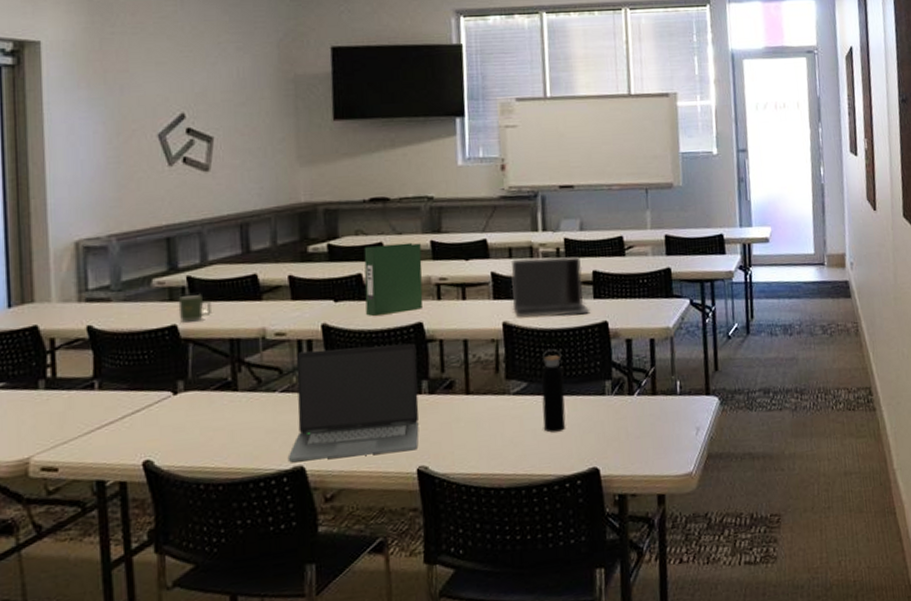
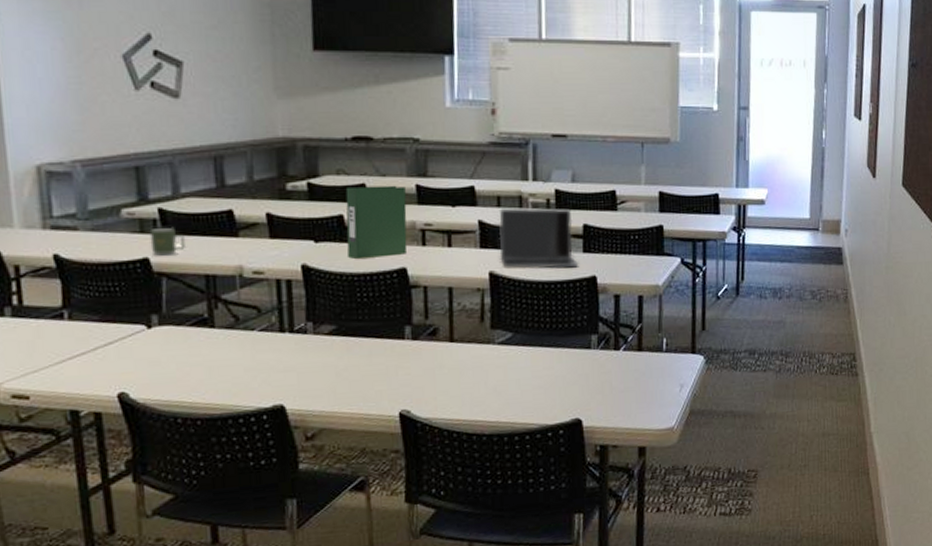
laptop: present [287,343,419,462] -> none [267,288,402,400]
water bottle: present [541,349,566,432] -> none [527,301,551,383]

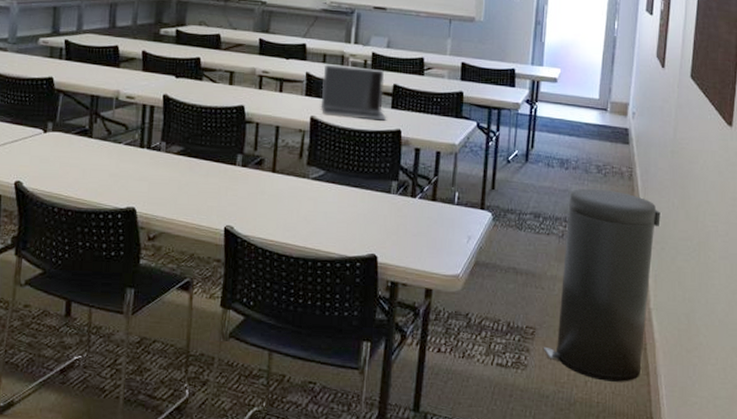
mug: present [149,226,185,256] -> none [55,55,81,77]
binder: present [345,185,407,260] -> none [200,36,251,95]
pedal bin: none [766,315,878,512] -> present [543,188,661,382]

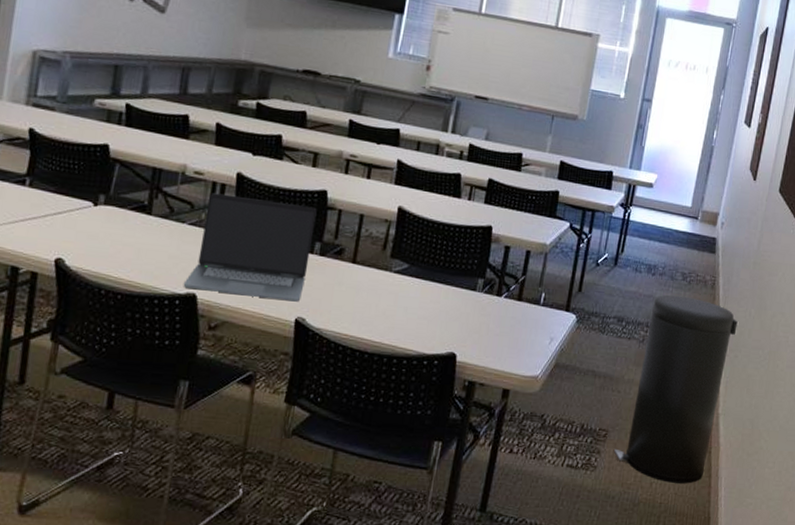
laptop: none [123,114,237,211] -> present [183,193,317,302]
laptop: present [320,64,386,121] -> none [410,152,480,216]

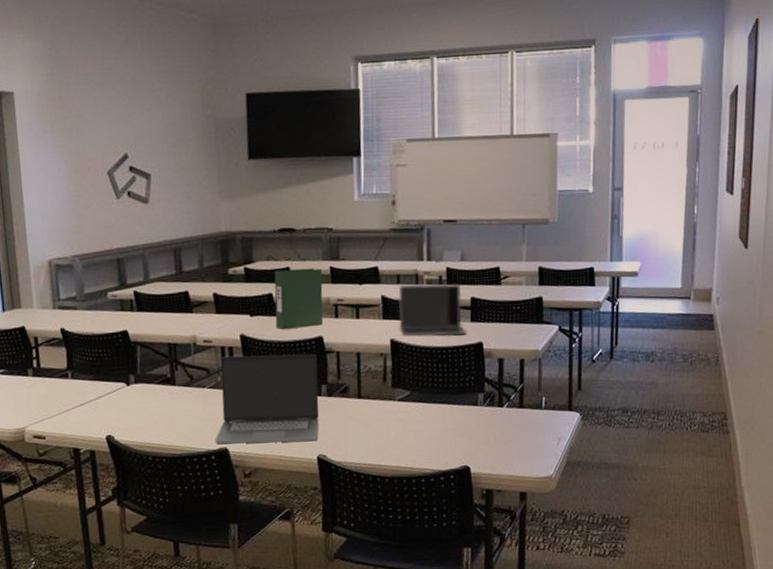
binder: none [279,112,340,179] -> present [274,268,323,330]
laptop: none [410,152,480,216] -> present [398,283,466,337]
pedal bin: present [613,294,738,484] -> none [638,377,749,559]

